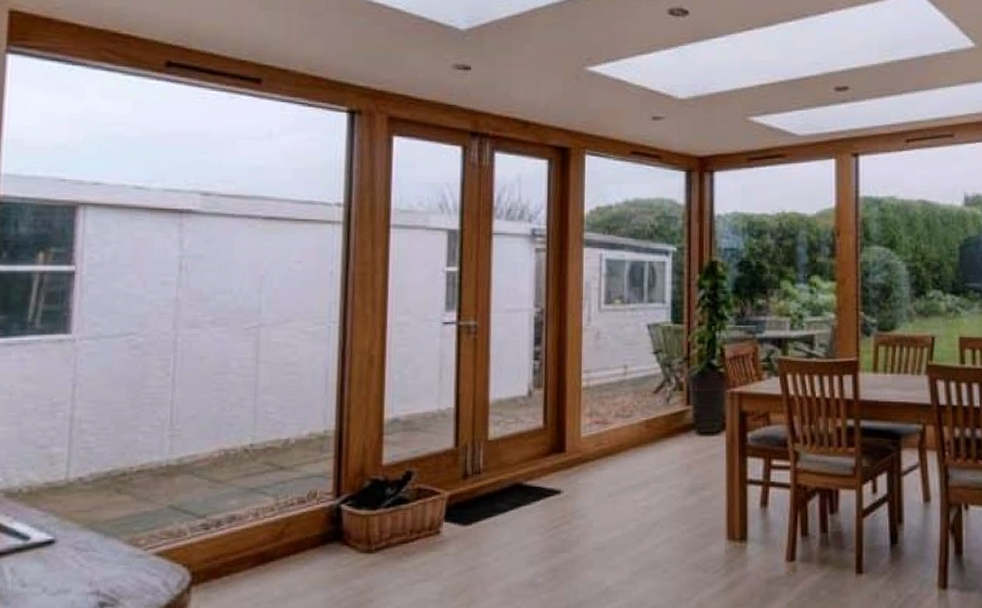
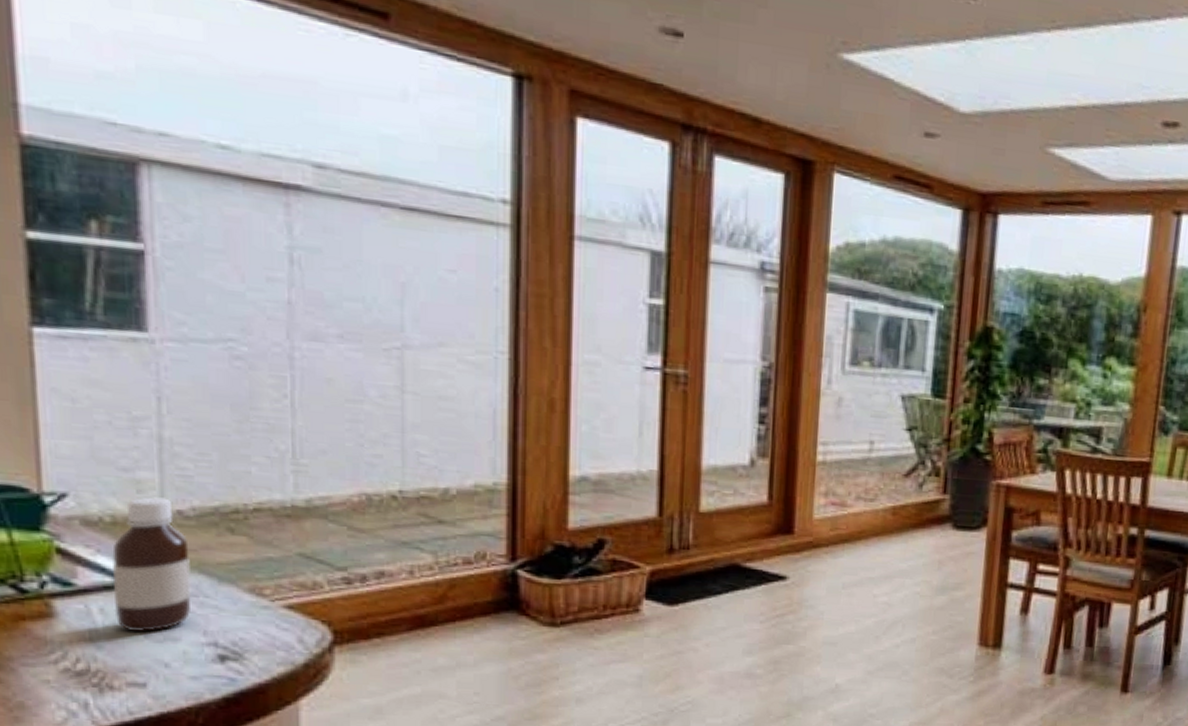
bottle: none [21,466,85,587] -> present [112,495,192,633]

